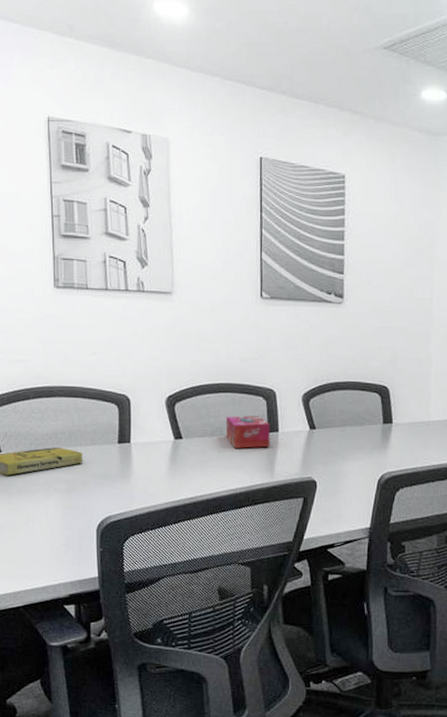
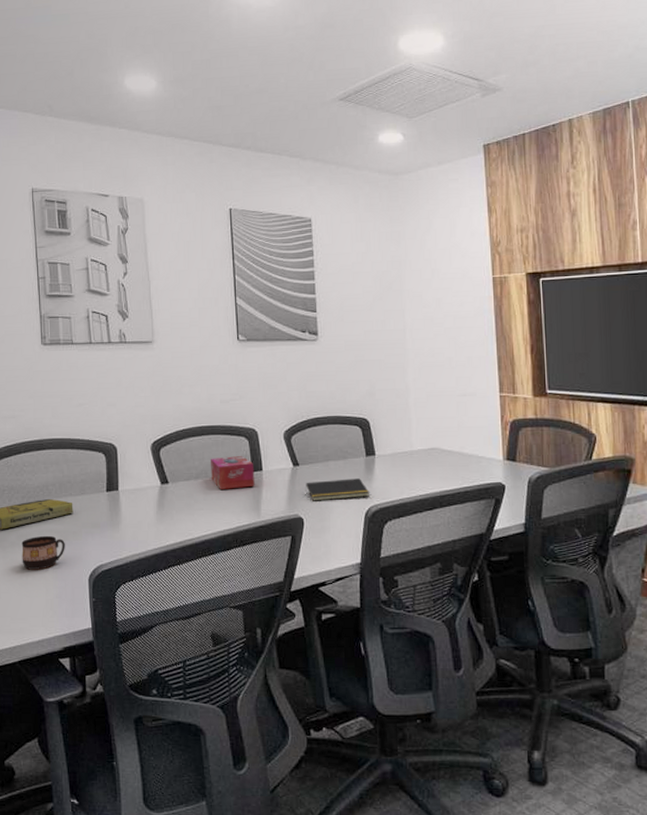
cup: none [28,483,73,518] -> present [21,535,65,570]
notepad: none [320,445,384,465] -> present [305,478,369,501]

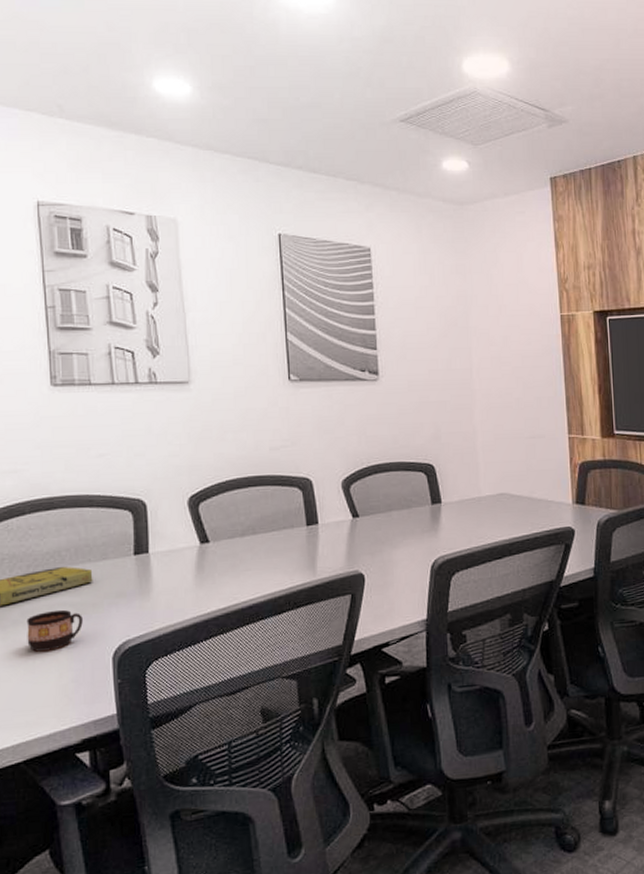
tissue box: present [211,456,255,489] -> none [259,509,310,547]
notepad: present [305,478,369,501] -> none [366,528,435,555]

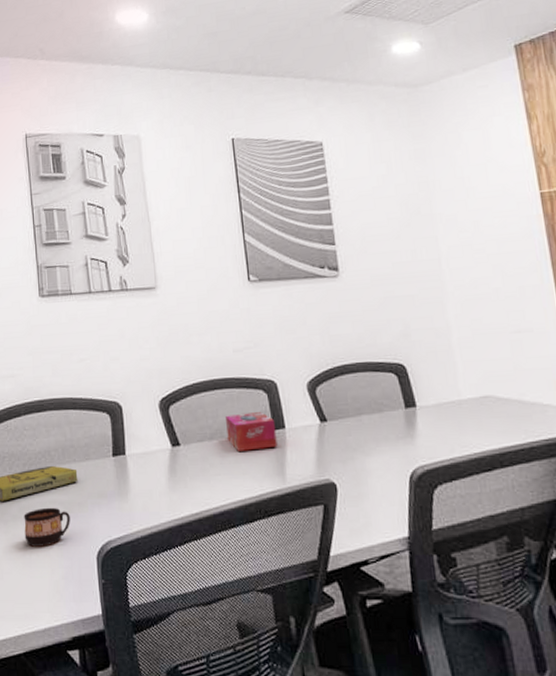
tissue box: none [259,509,310,547] -> present [226,412,277,451]

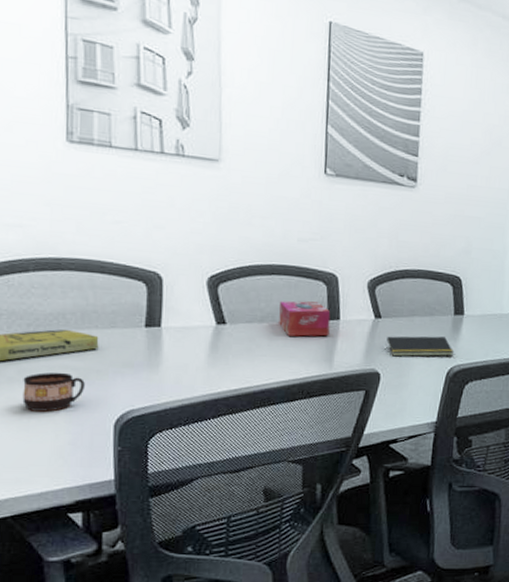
notepad: none [336,435,413,463] -> present [385,336,453,357]

